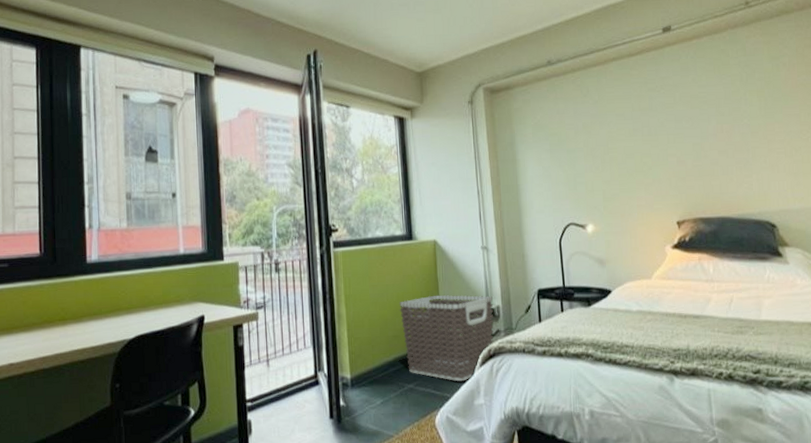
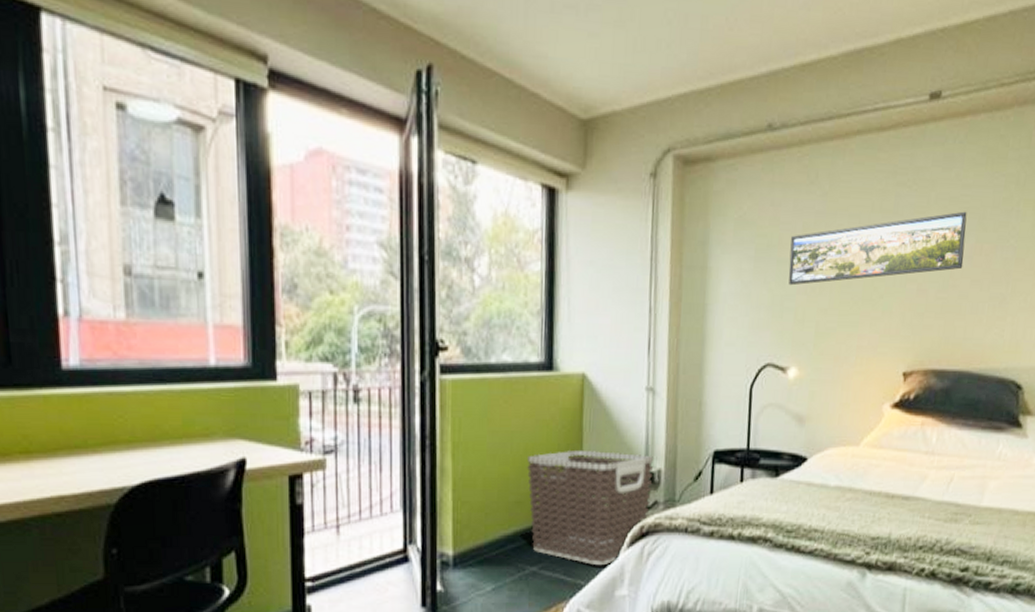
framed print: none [575,103,710,167] -> present [788,211,967,286]

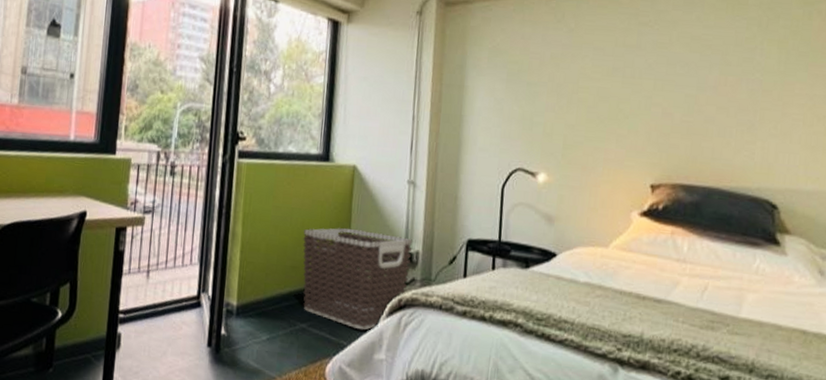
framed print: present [788,211,967,286] -> none [538,48,710,104]

